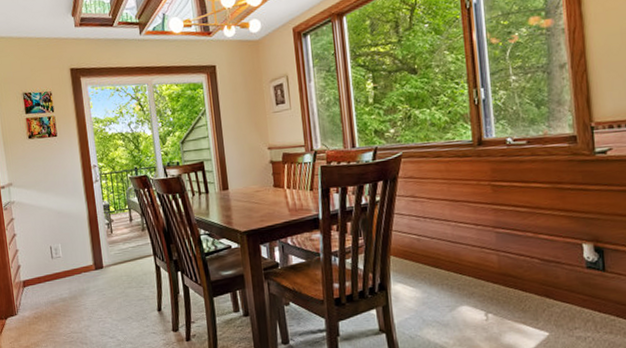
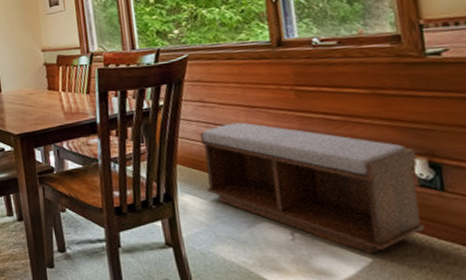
bench: none [411,215,589,328] -> present [200,122,425,253]

